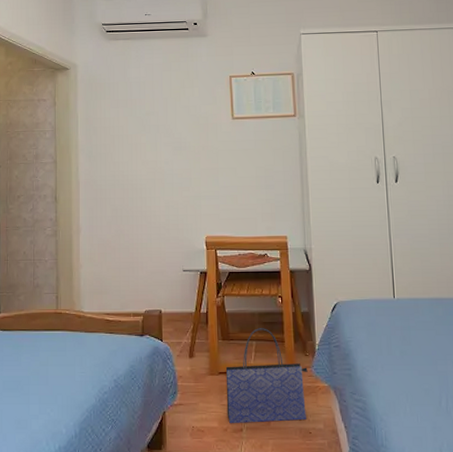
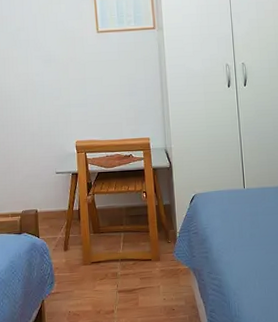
tote bag: present [225,328,308,424] -> none [97,220,170,307]

